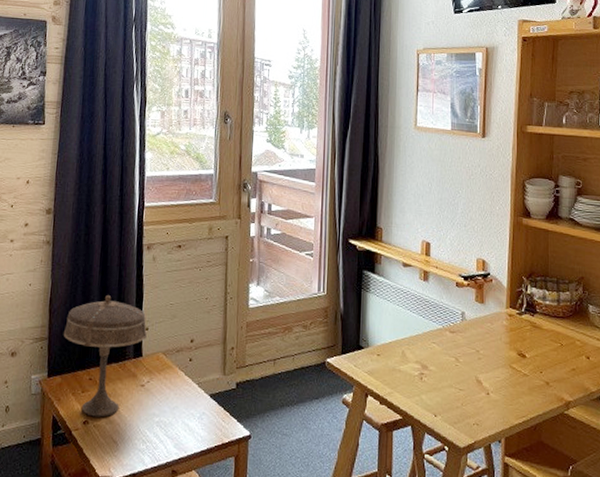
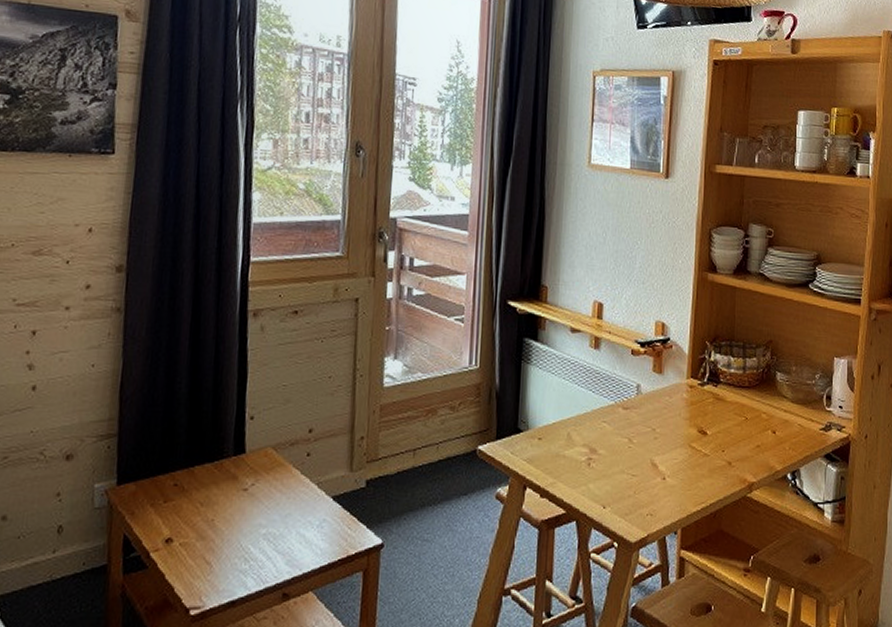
table lamp: present [63,295,147,417] -> none [138,377,252,533]

